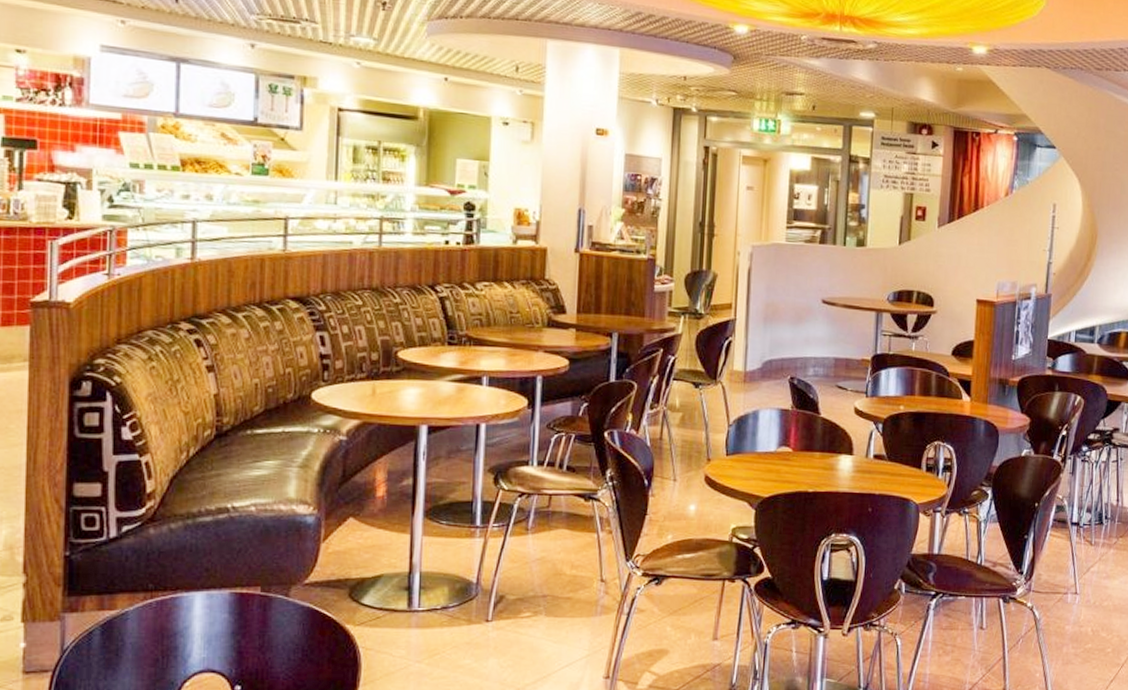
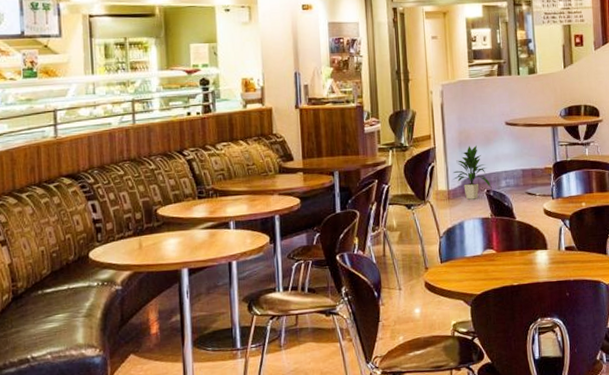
indoor plant: none [752,322,796,386] -> present [453,145,491,200]

